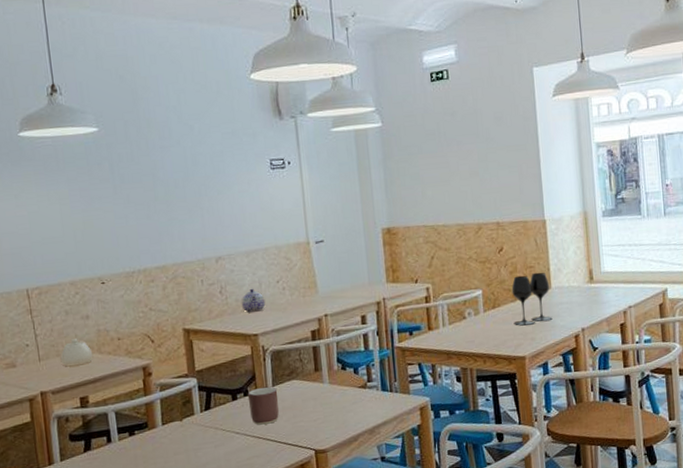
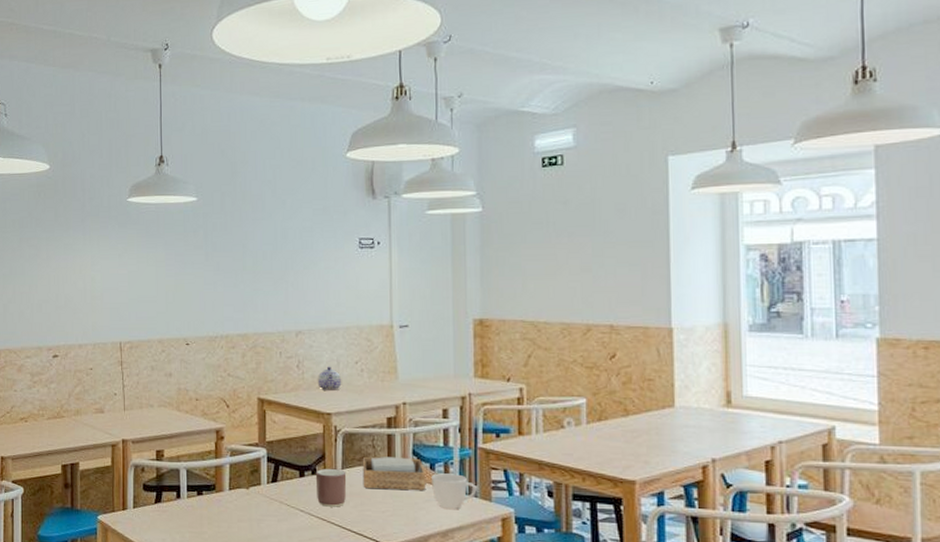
sugar bowl: present [59,339,94,367] -> none [141,394,172,420]
napkin holder: none [291,365,352,402] -> present [362,457,426,491]
cup: none [355,374,397,408] -> present [430,473,477,510]
wine glass: present [511,272,553,326] -> none [623,387,674,446]

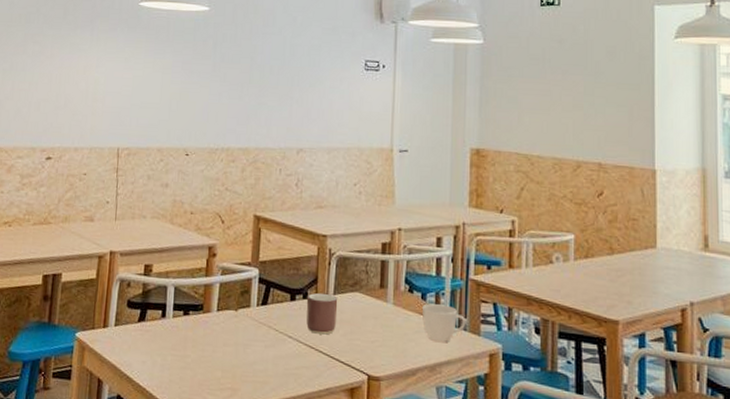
teapot: present [317,366,342,392] -> none [315,186,340,213]
napkin holder: present [362,457,426,491] -> none [354,283,417,322]

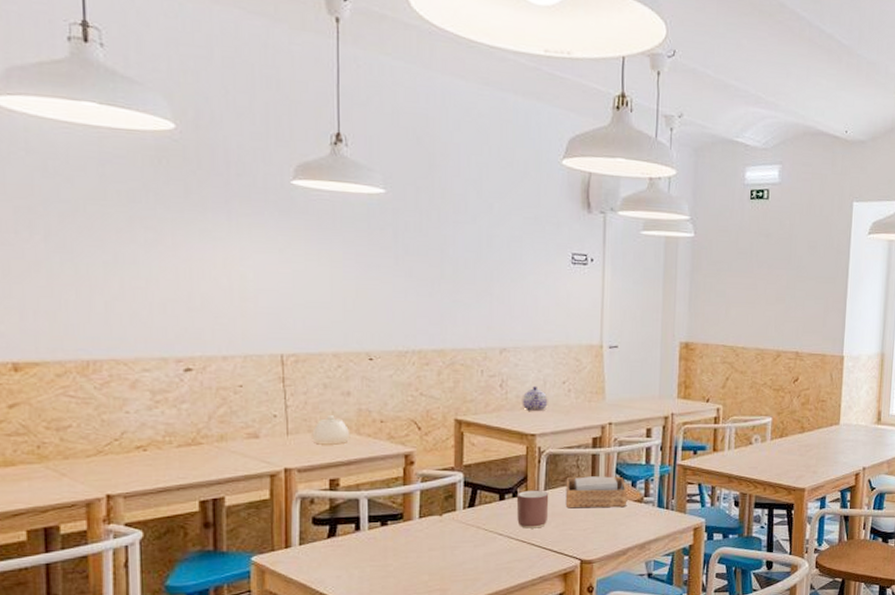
sugar bowl: none [133,204,165,233] -> present [310,415,350,445]
teapot: none [315,186,340,213] -> present [522,385,548,412]
napkin holder: none [354,283,417,322] -> present [565,476,628,509]
cup: present [421,303,466,343] -> none [632,490,674,524]

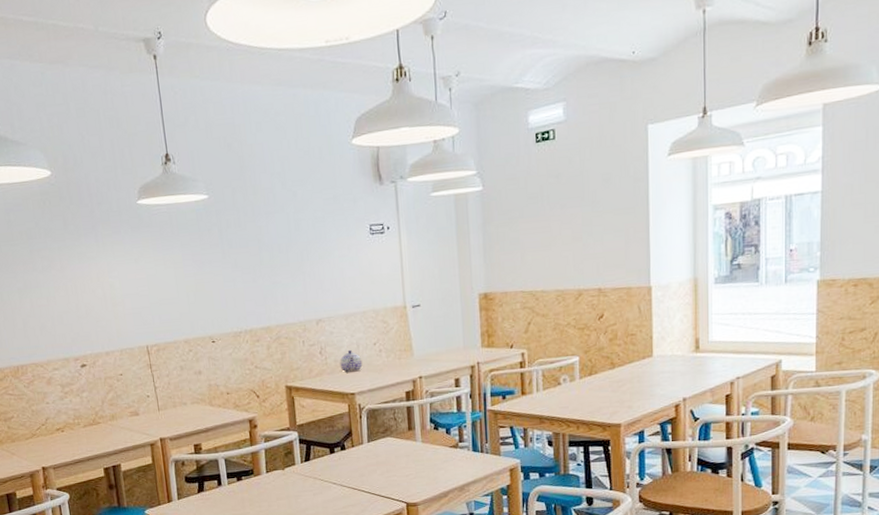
sugar bowl: present [310,415,350,445] -> none [176,392,206,417]
mug: present [516,490,549,529] -> none [344,442,374,477]
napkin holder: present [565,476,628,509] -> none [386,425,444,457]

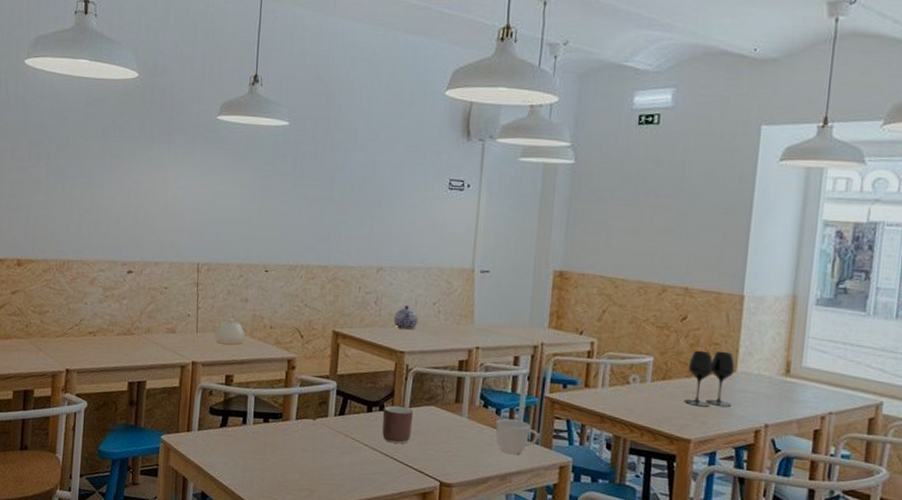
sugar bowl: none [176,392,206,417] -> present [214,318,246,345]
mug: none [344,442,374,477] -> present [382,405,414,444]
cup: none [447,435,488,467] -> present [495,418,539,455]
wine glass: none [610,340,652,394] -> present [683,350,736,407]

